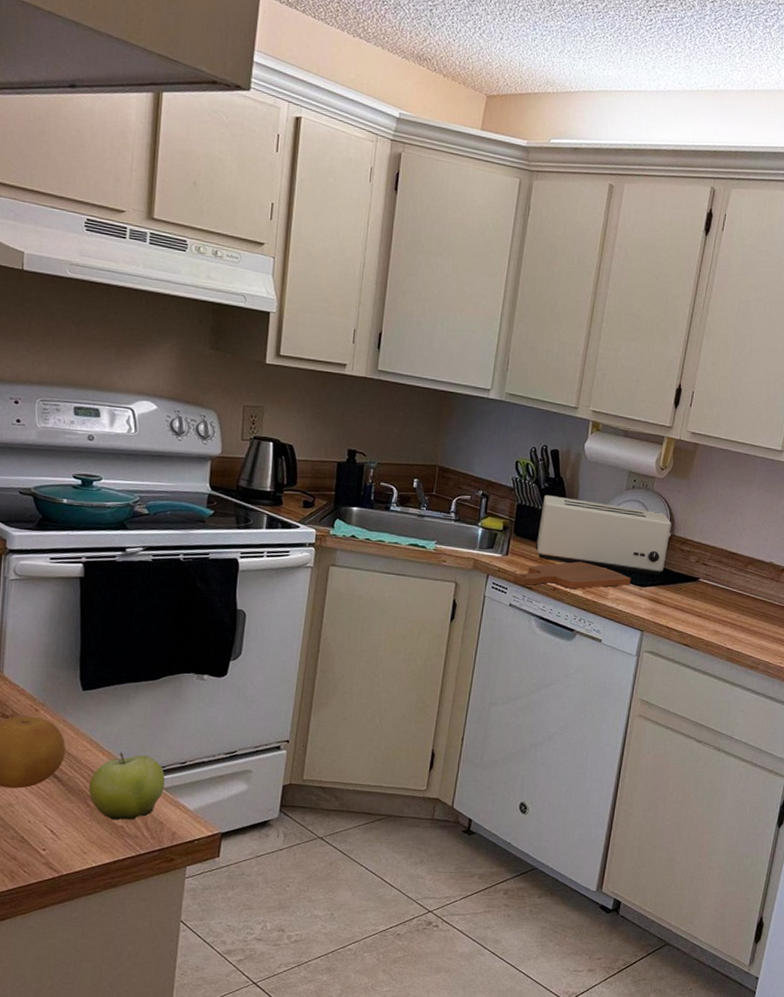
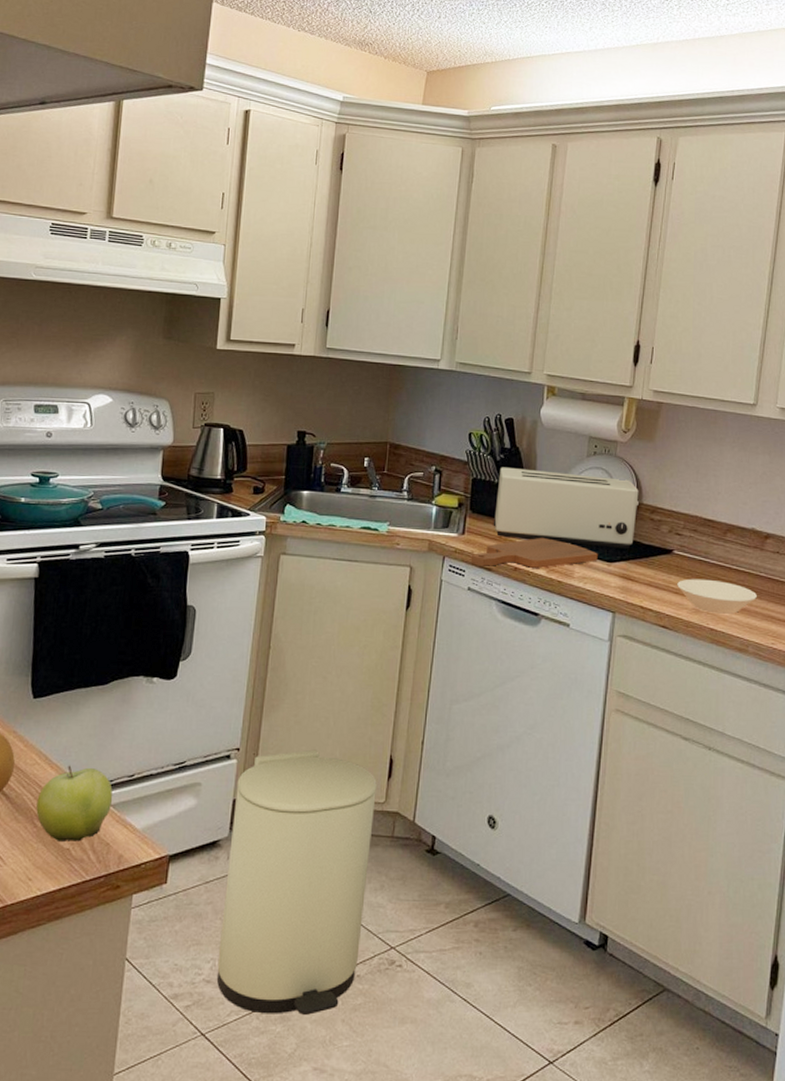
pedal bin: none [268,743,420,966] -> present [217,749,378,1015]
dish: none [700,604,770,636] -> present [677,578,757,614]

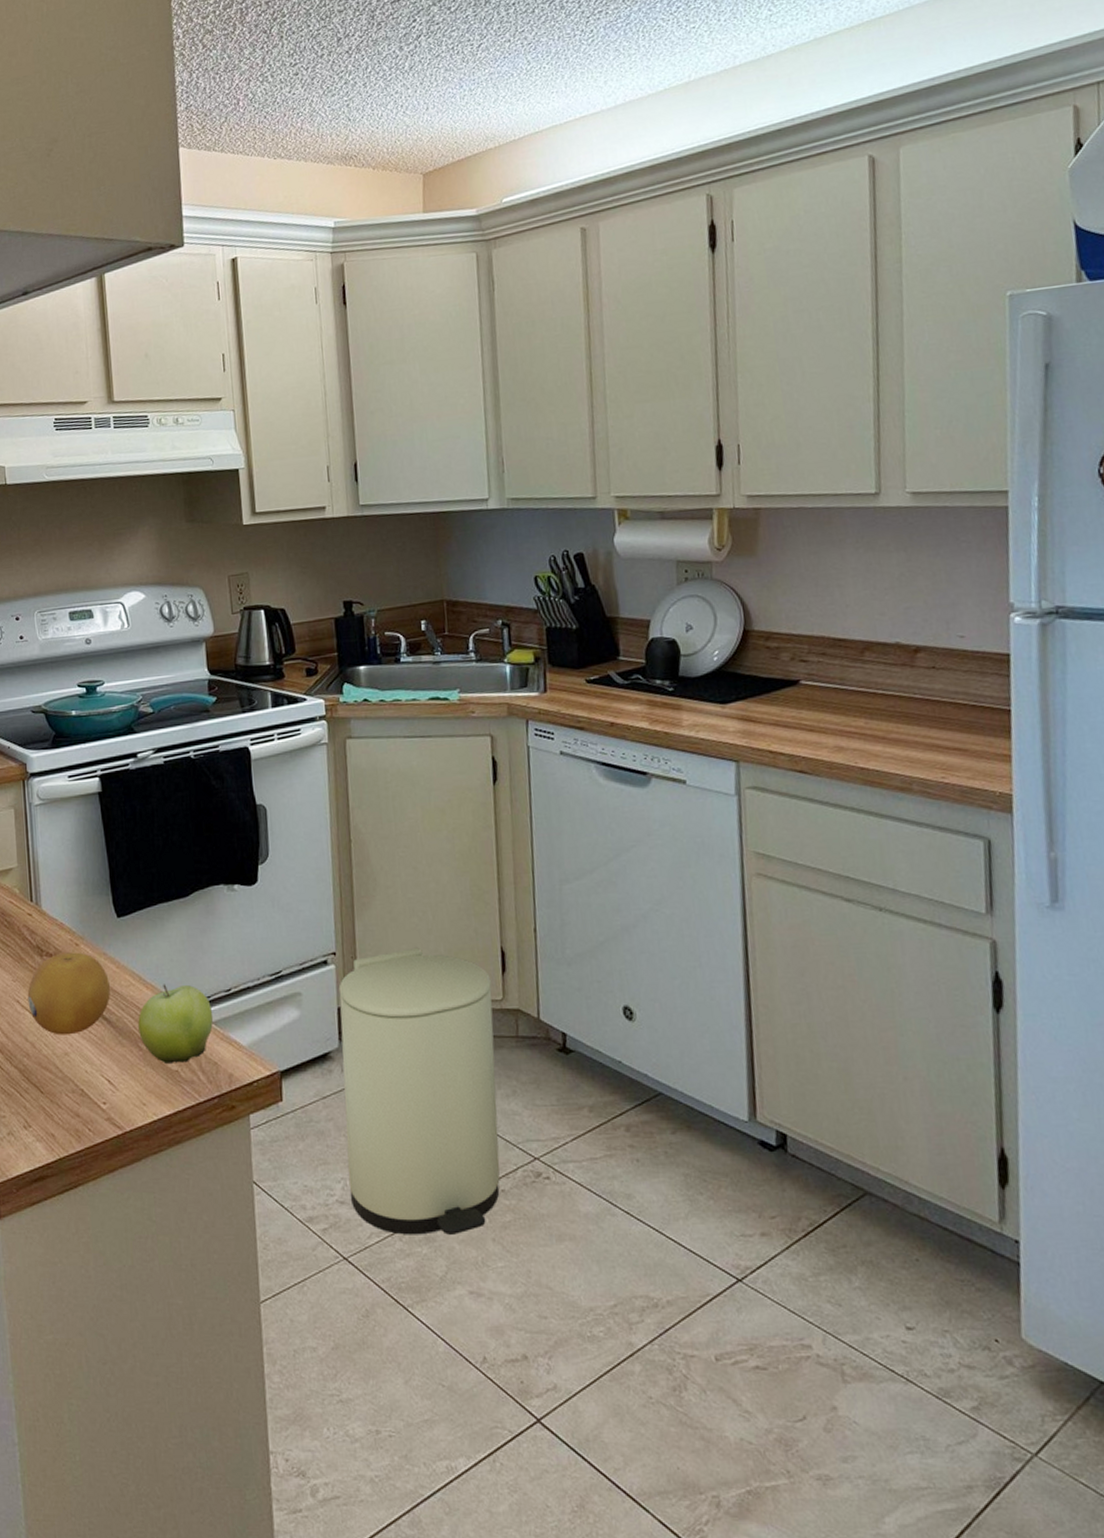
cutting board: present [470,537,598,568] -> none [558,684,709,726]
toaster: present [493,467,639,549] -> none [576,604,749,691]
dish: present [677,578,757,614] -> none [810,709,914,750]

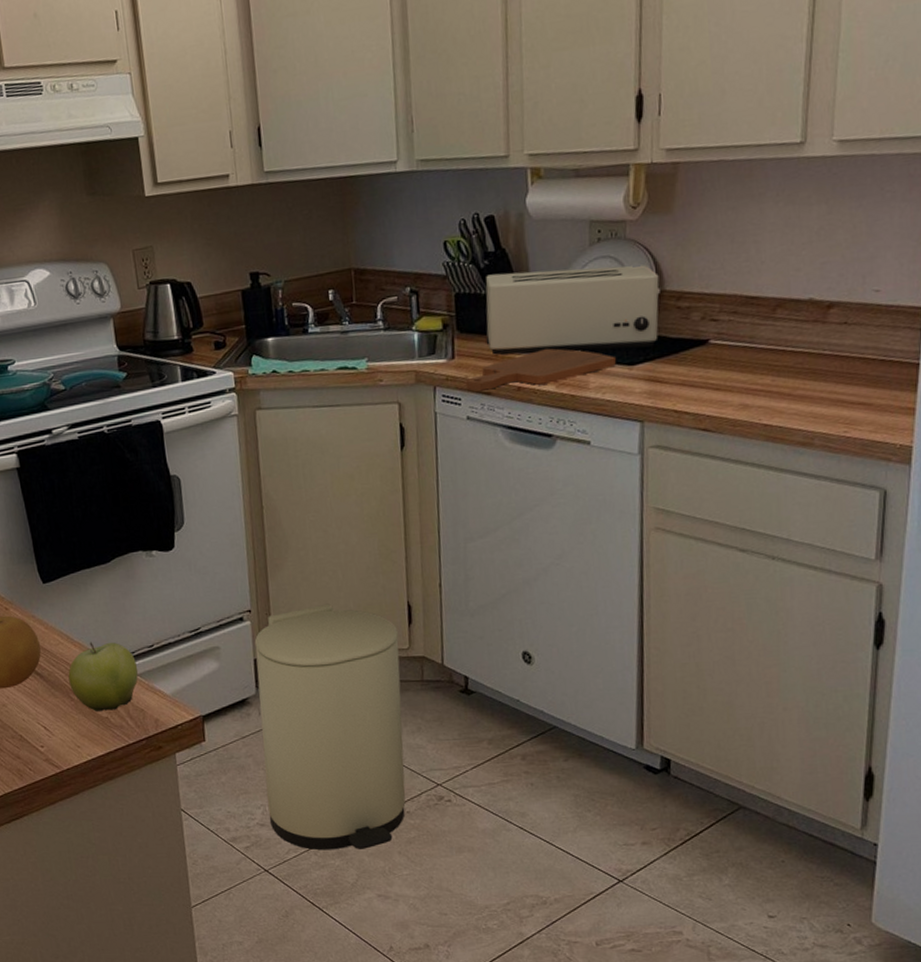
cutting board: none [558,684,709,726] -> present [465,348,616,392]
toaster: none [576,604,749,691] -> present [485,264,660,356]

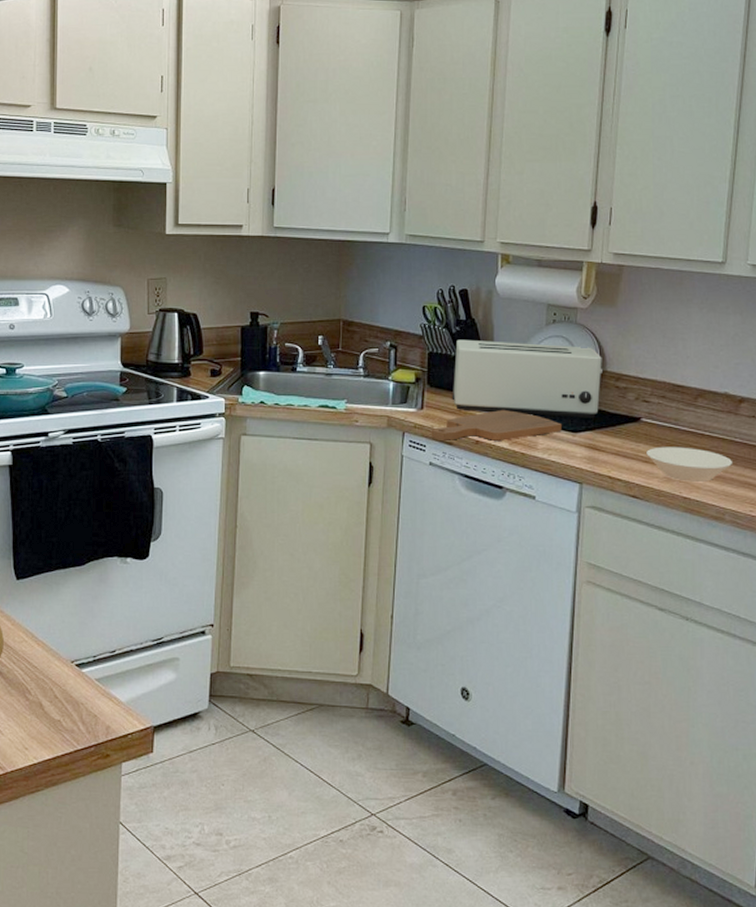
fruit: present [68,642,139,711] -> none [27,642,97,714]
pedal bin: present [254,603,406,850] -> none [206,624,350,877]
dish: none [717,367,821,407] -> present [646,446,732,482]

